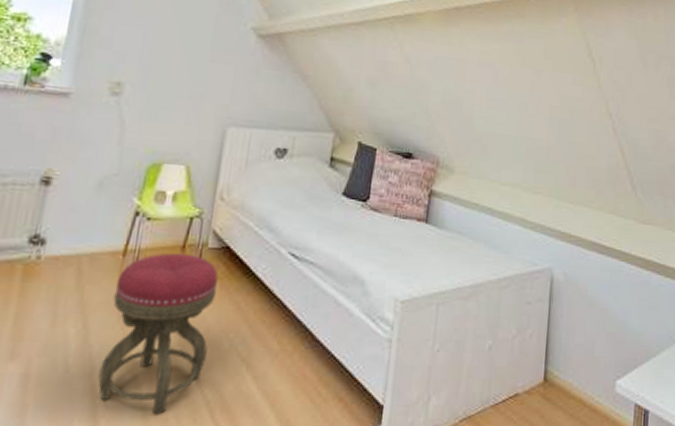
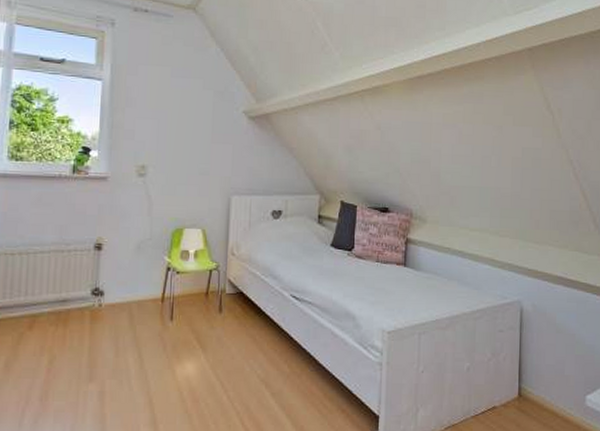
stool: present [98,253,218,415] -> none [154,298,237,422]

